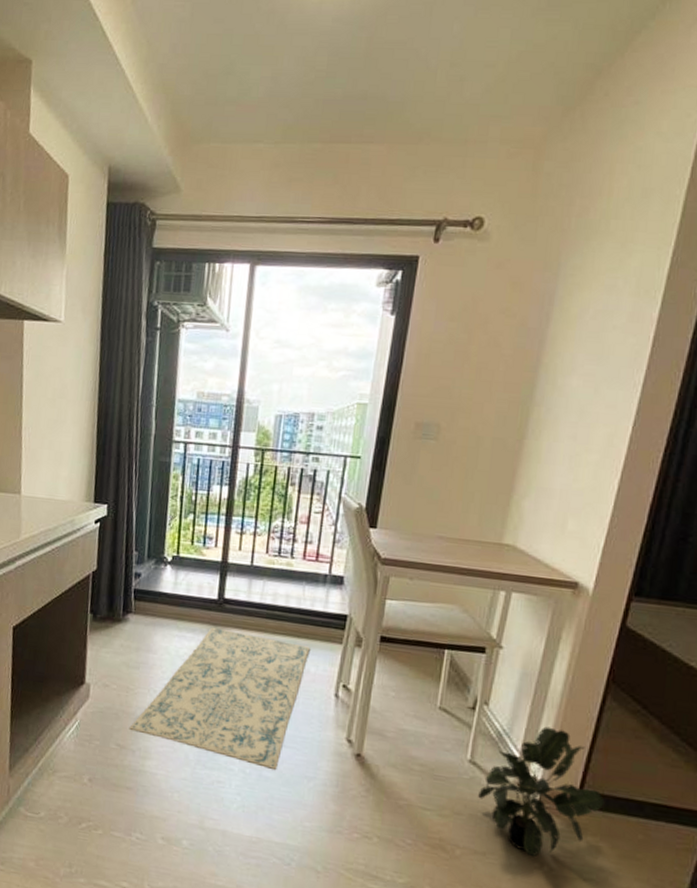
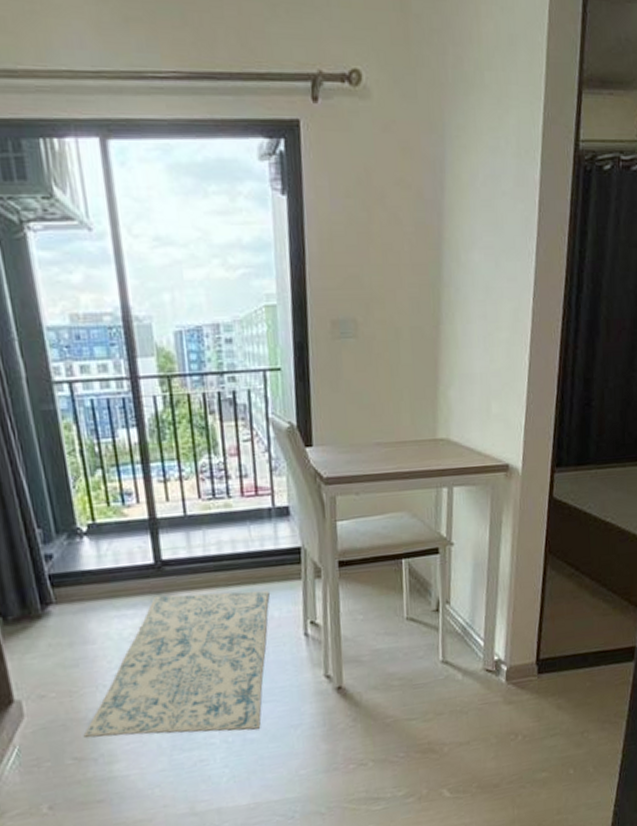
potted plant: present [478,726,605,858] -> none [455,609,558,732]

